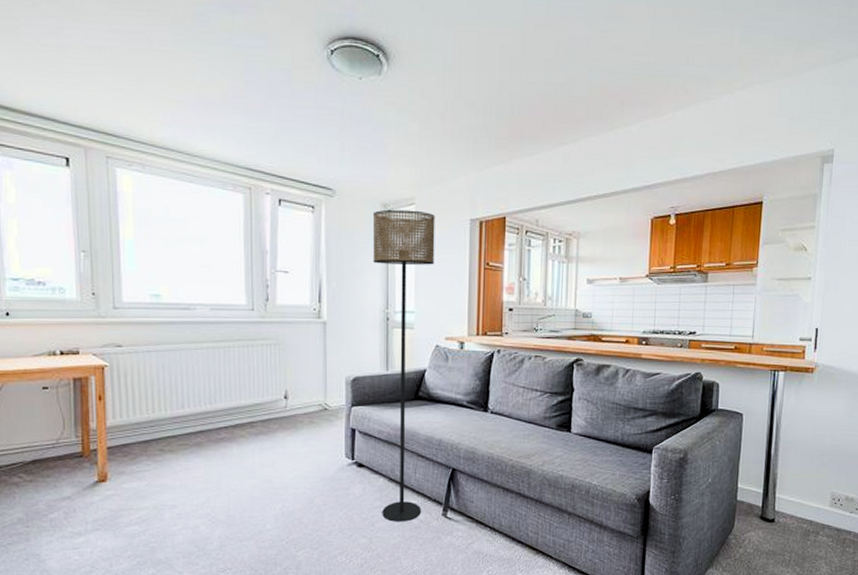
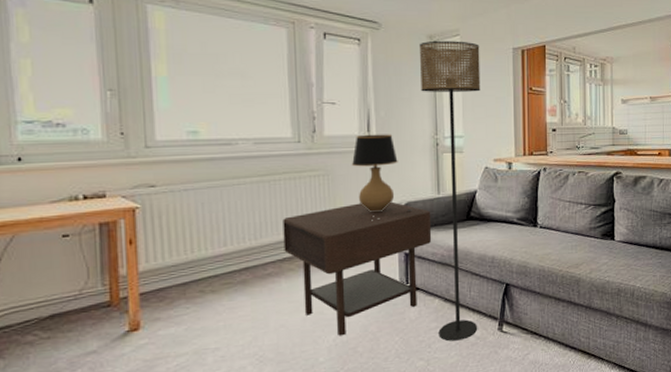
side table: none [236,375,379,506] -> present [283,201,432,336]
table lamp: none [301,305,360,394] -> present [351,134,412,221]

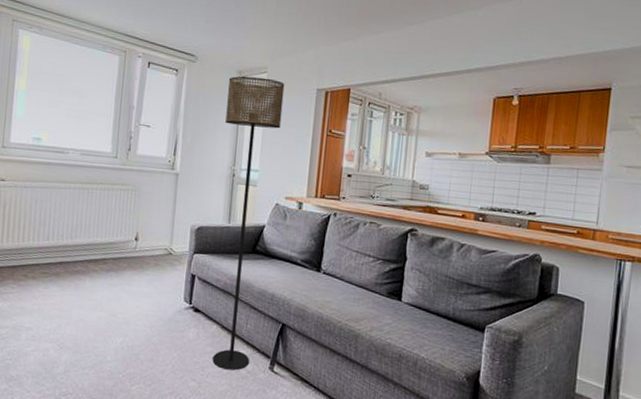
side table: present [283,201,432,336] -> none [92,220,220,341]
table lamp: present [351,134,412,221] -> none [156,157,203,240]

